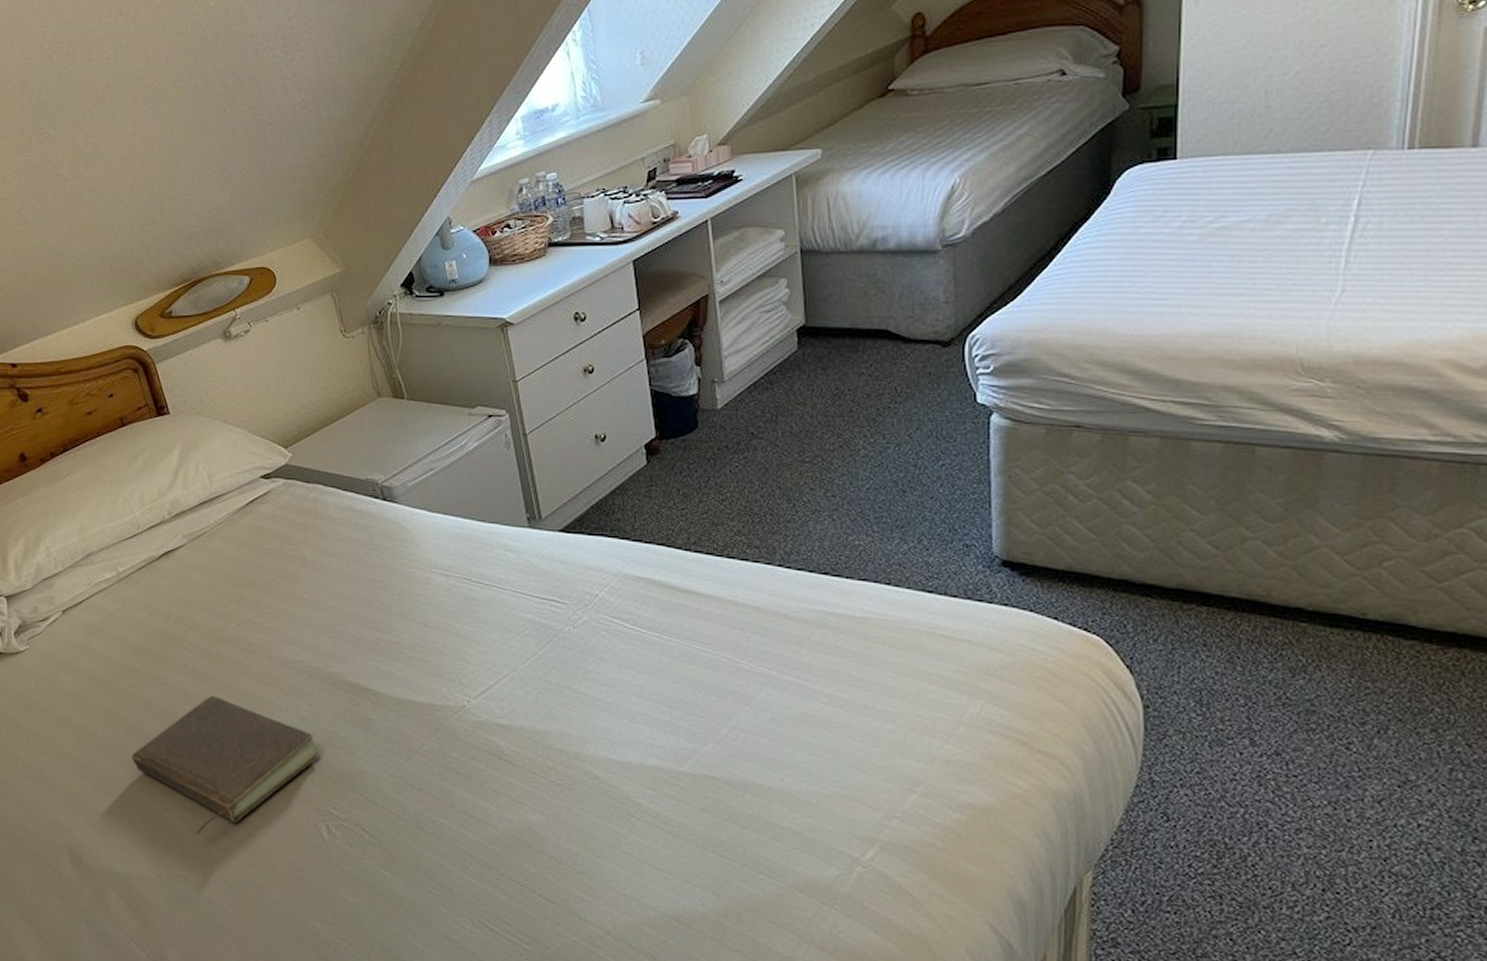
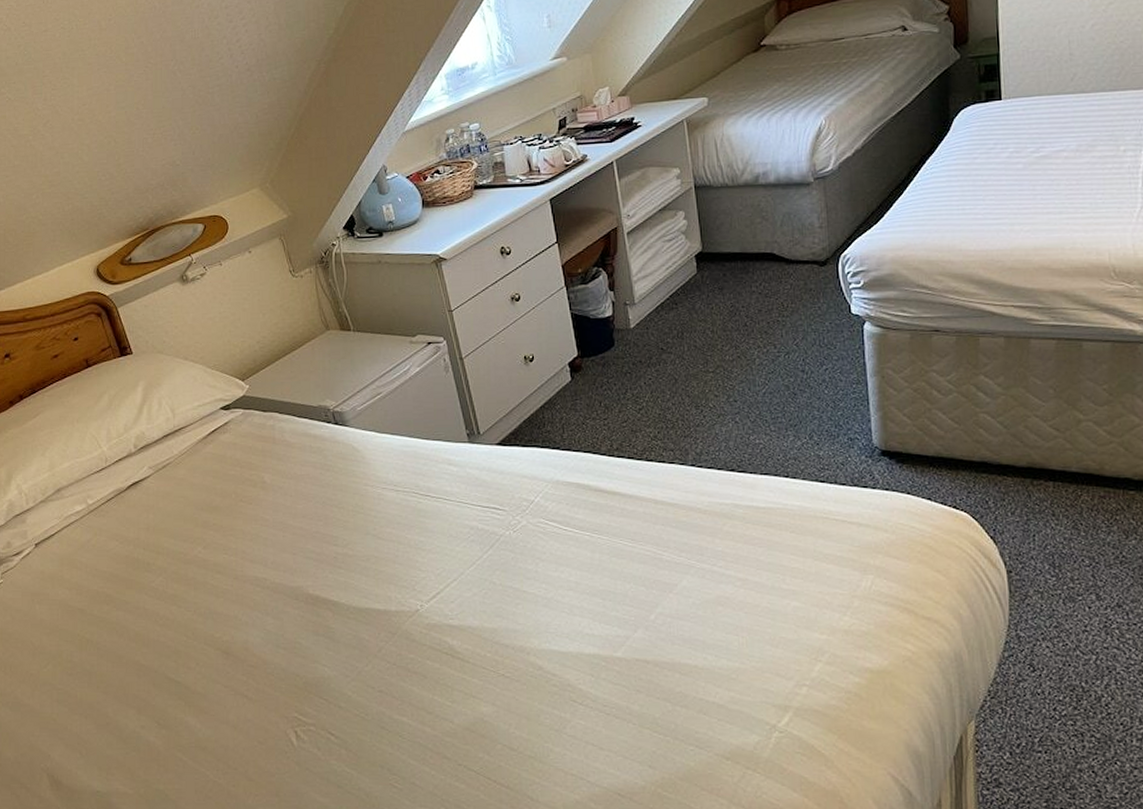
book: present [131,695,319,835] -> none [106,616,286,750]

